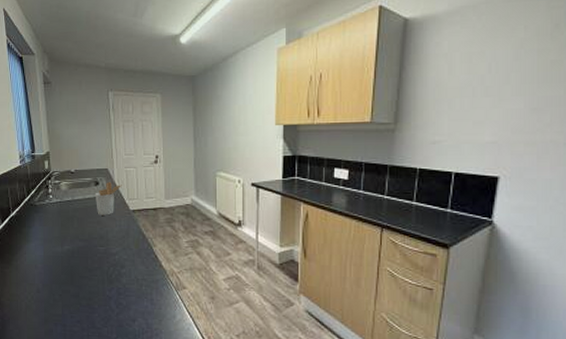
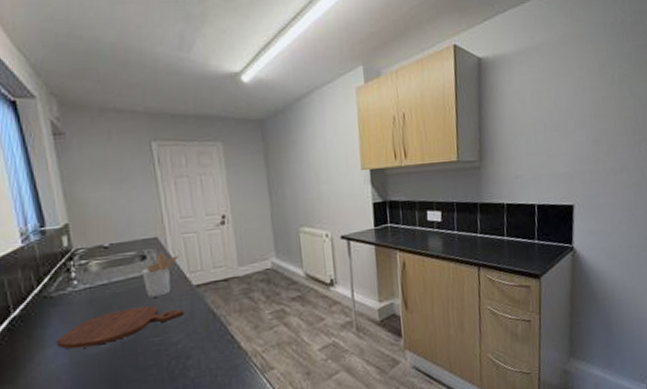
cutting board: none [37,221,123,246] -> present [57,306,185,349]

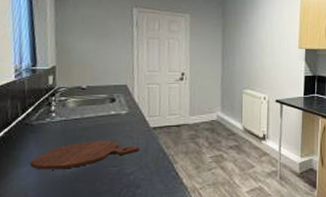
utensil holder: present [142,254,180,298] -> none [110,99,143,134]

